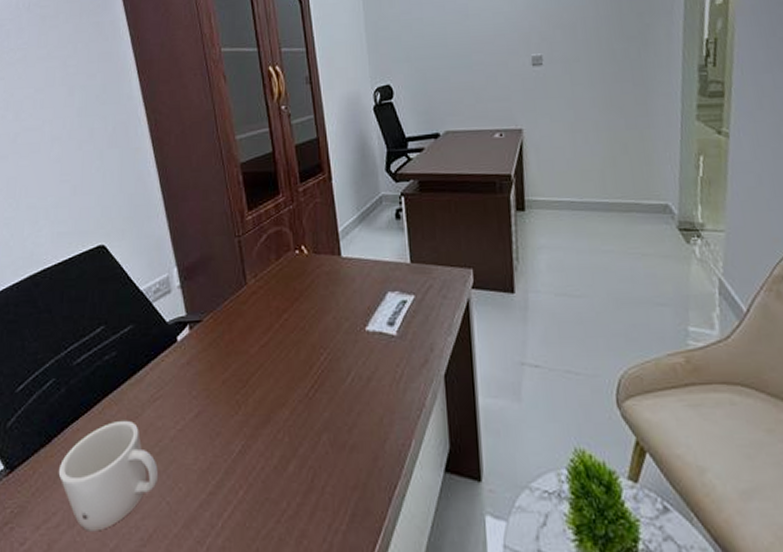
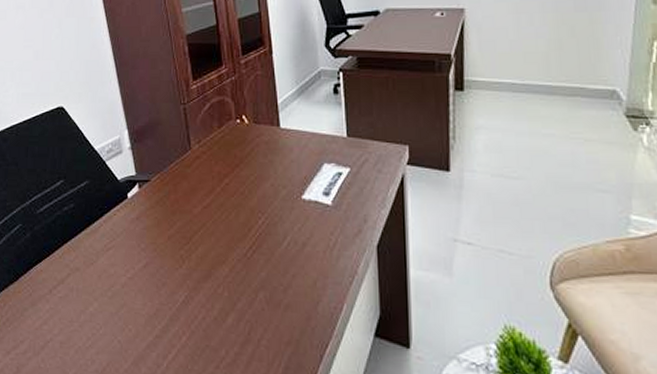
mug: present [58,420,159,532] -> none [25,265,112,361]

